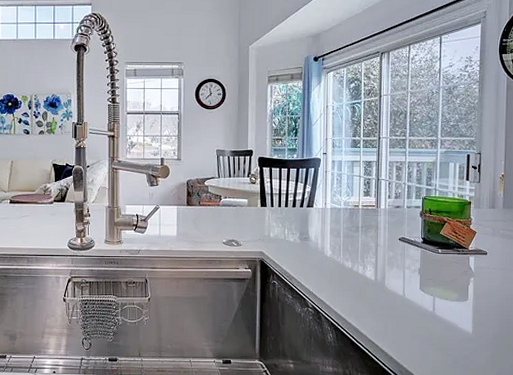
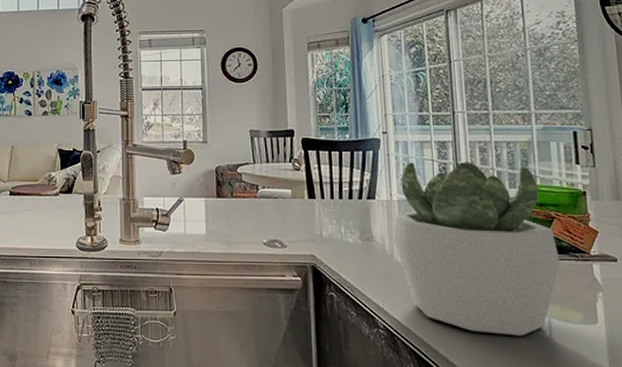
succulent plant: none [325,178,447,311] -> present [393,162,560,337]

